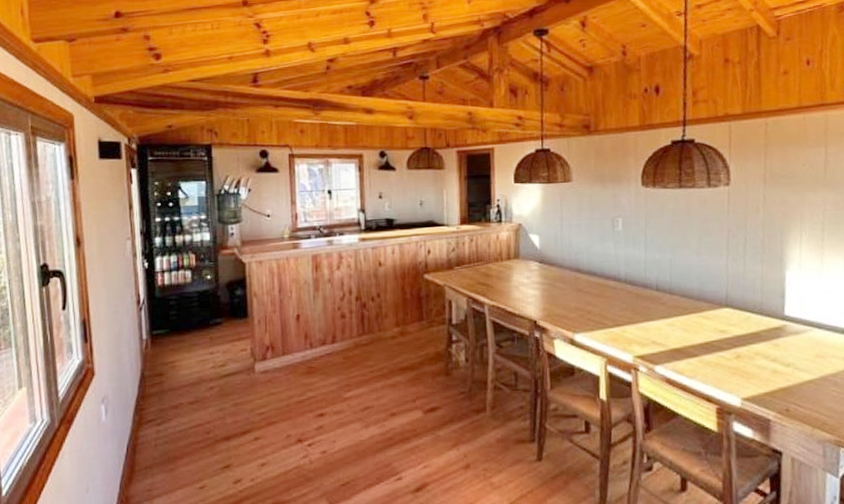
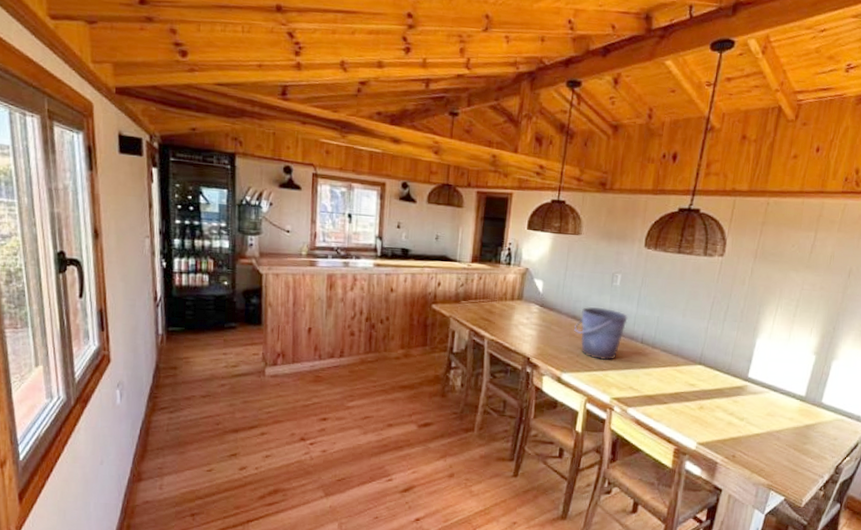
bucket: none [580,256,637,315] -> present [574,307,628,361]

